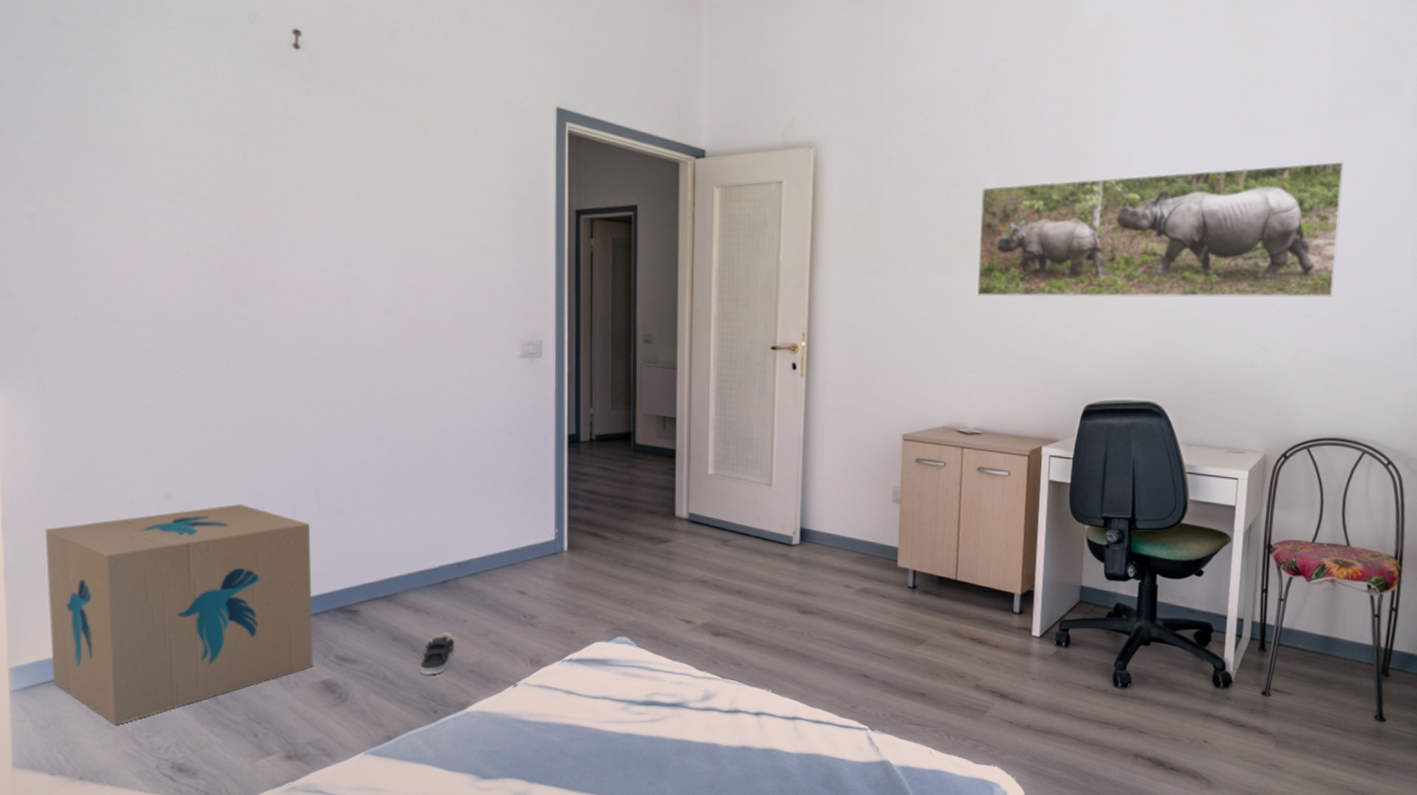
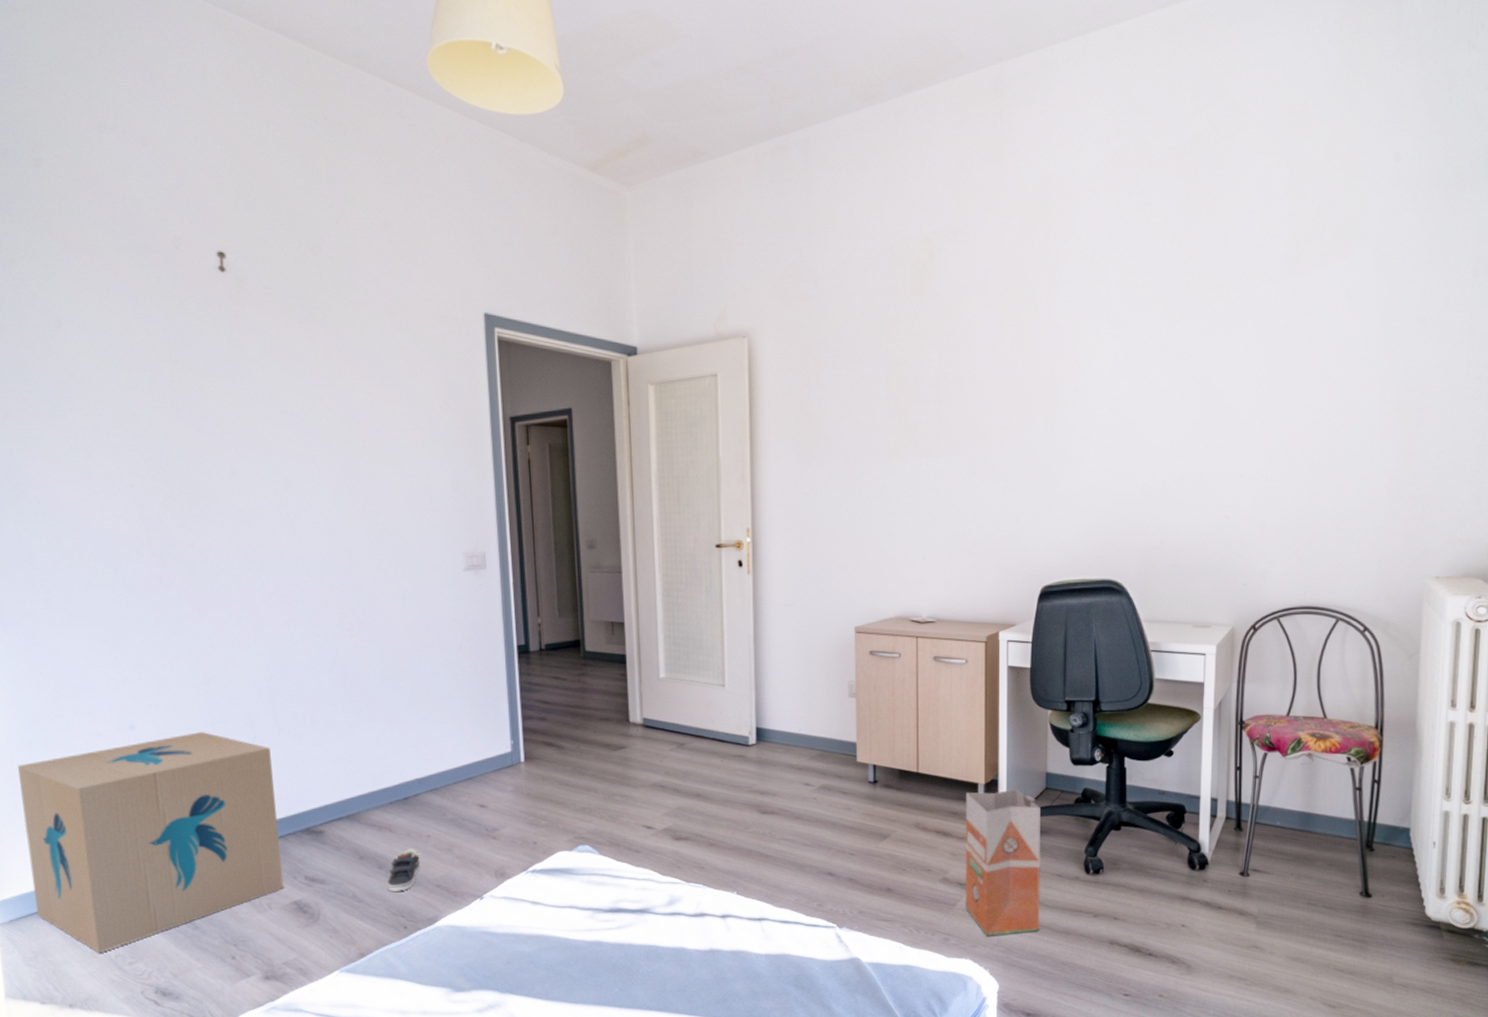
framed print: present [977,161,1344,298] -> none [922,314,1304,480]
waste bin: none [996,600,1074,746] -> present [965,789,1041,938]

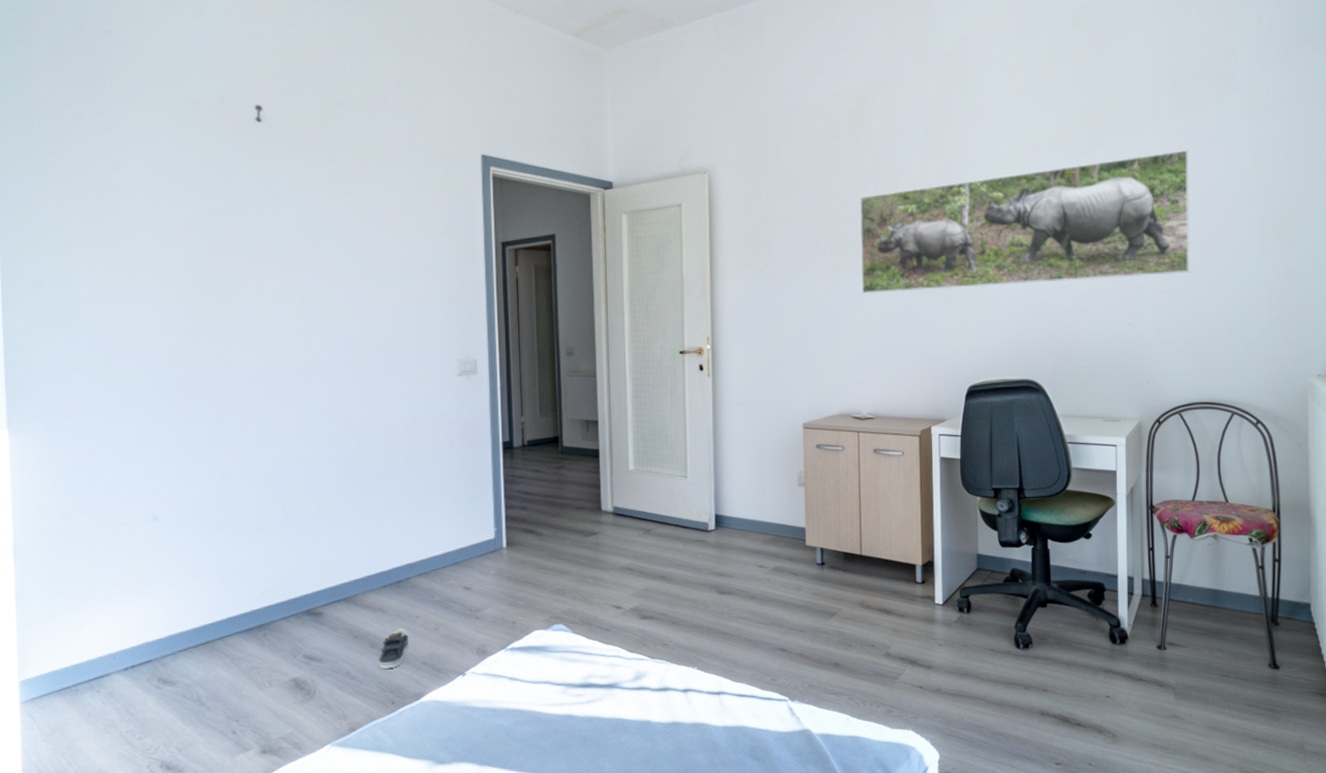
cardboard box: present [18,732,284,953] -> none [51,522,284,729]
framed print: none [922,314,1304,480] -> present [859,149,1190,294]
waste bin: present [965,789,1041,938] -> none [905,569,976,709]

